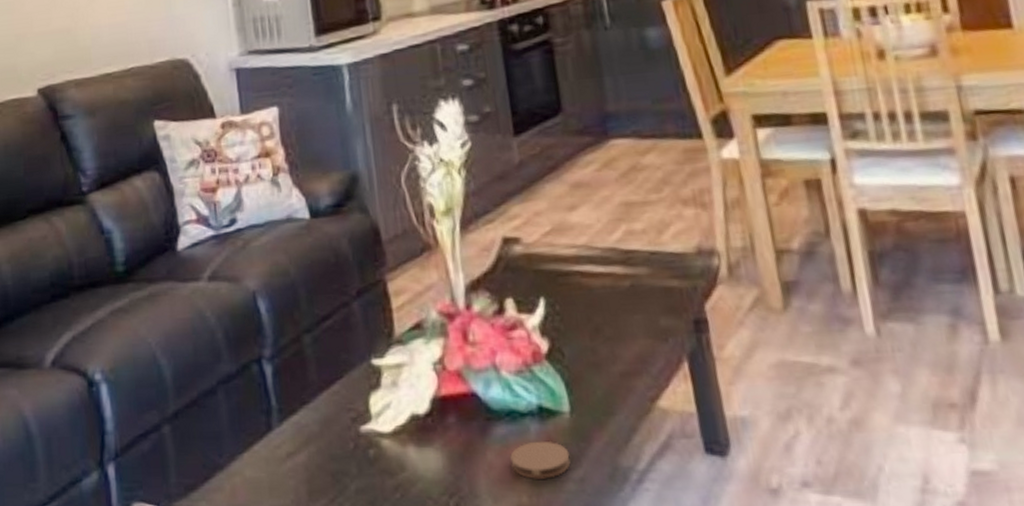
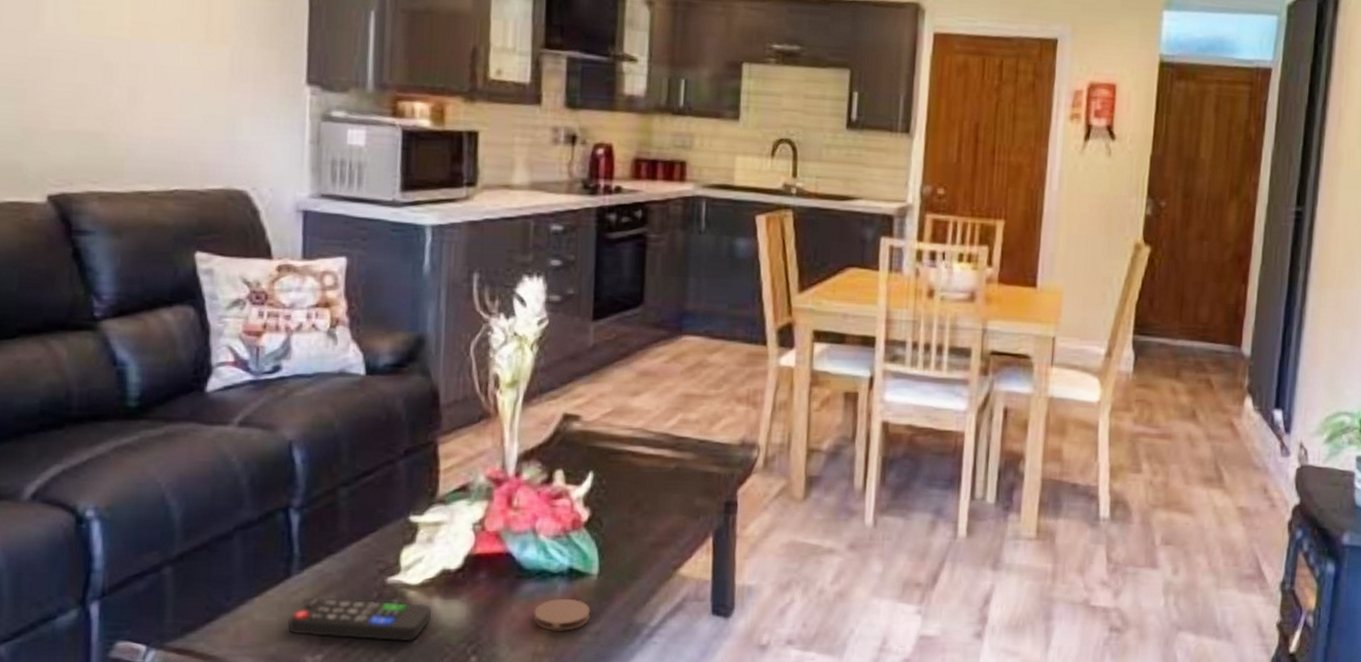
remote control: none [276,450,408,496] -> present [288,597,431,642]

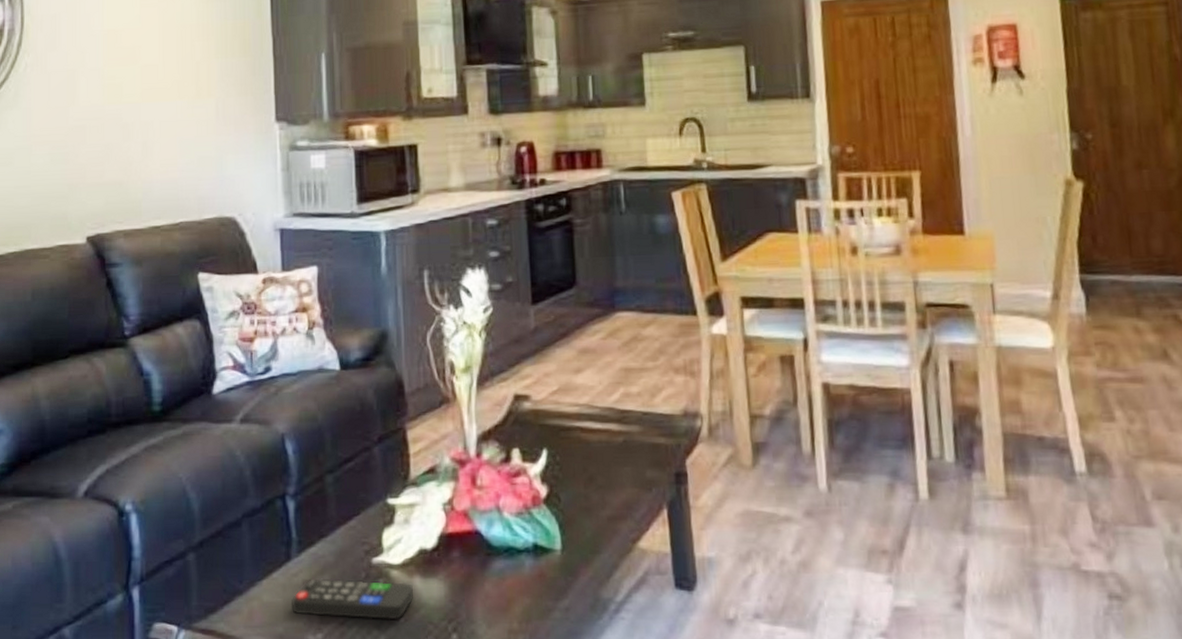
coaster: present [533,598,591,631] -> none [505,574,558,608]

